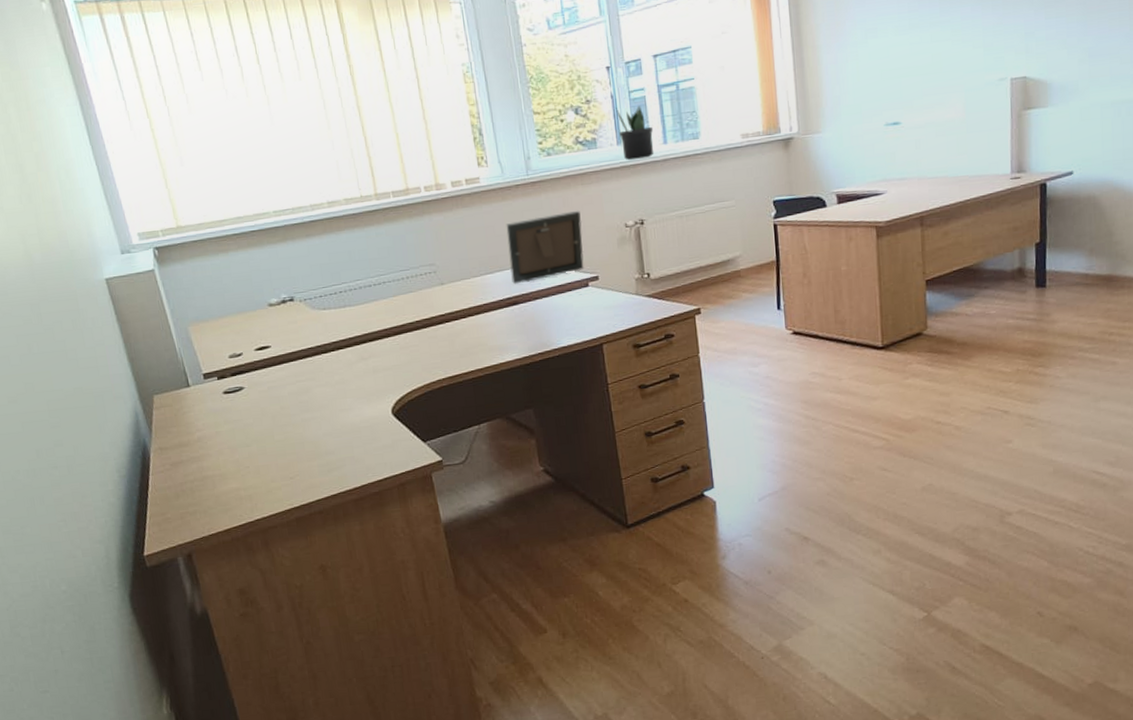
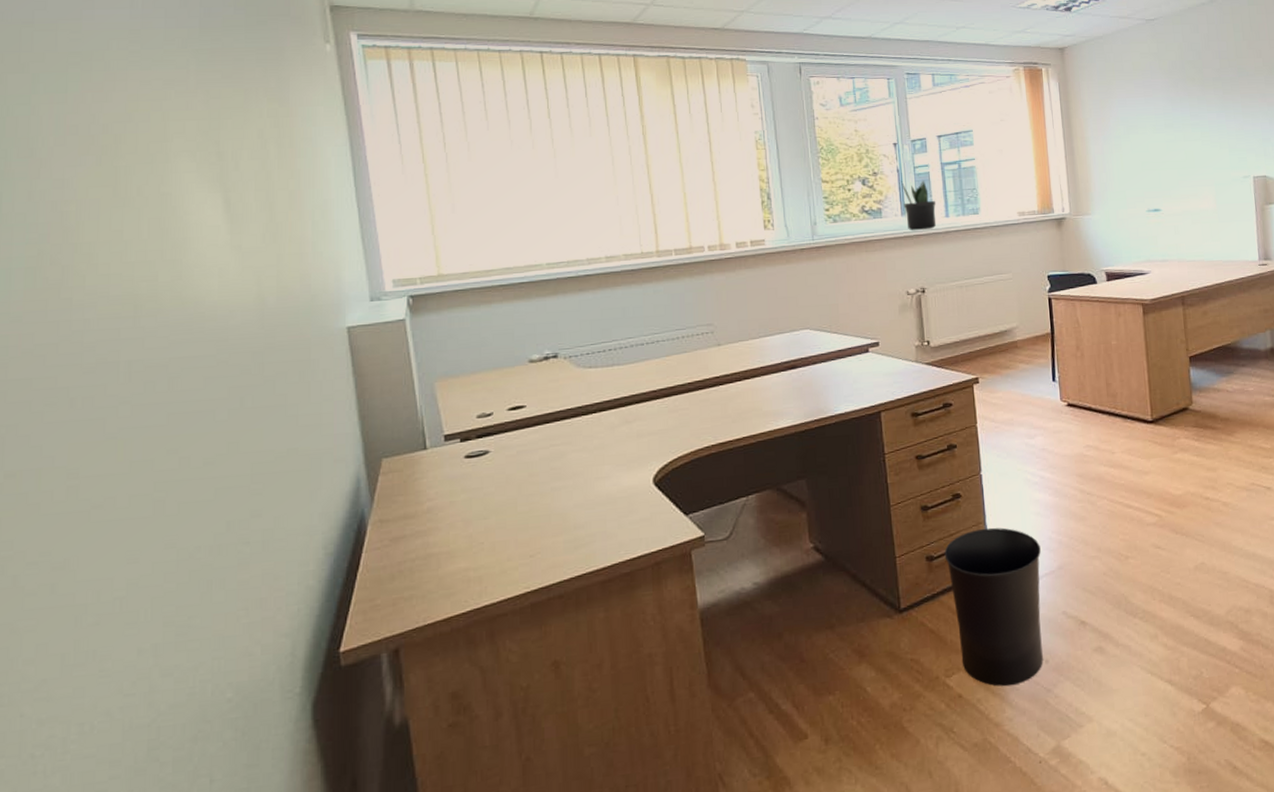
picture frame: present [506,210,584,285] -> none [788,276,865,348]
waste bin: none [668,451,766,593] -> present [944,527,1043,686]

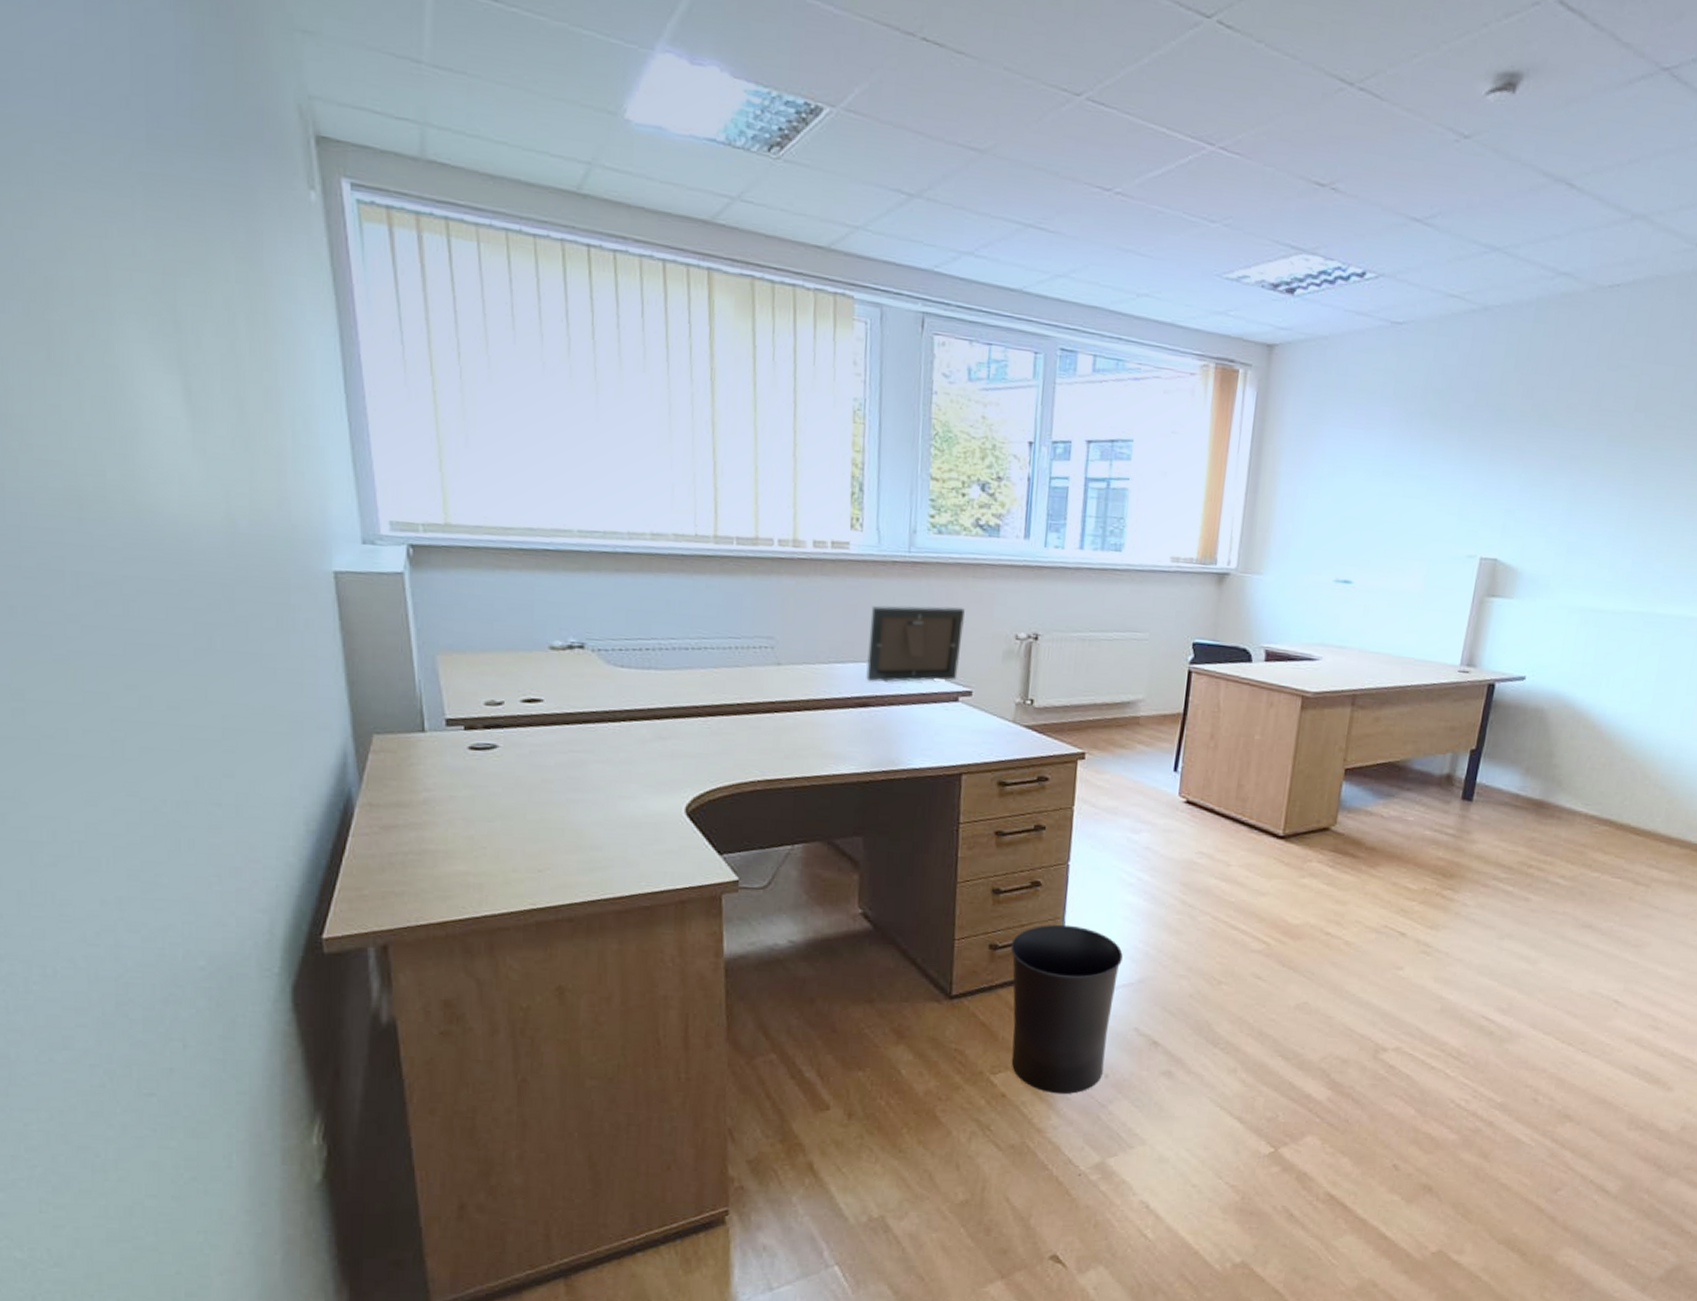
picture frame: none [788,276,865,348] -> present [866,605,965,682]
planter: present [901,180,937,231] -> none [1029,493,1070,562]

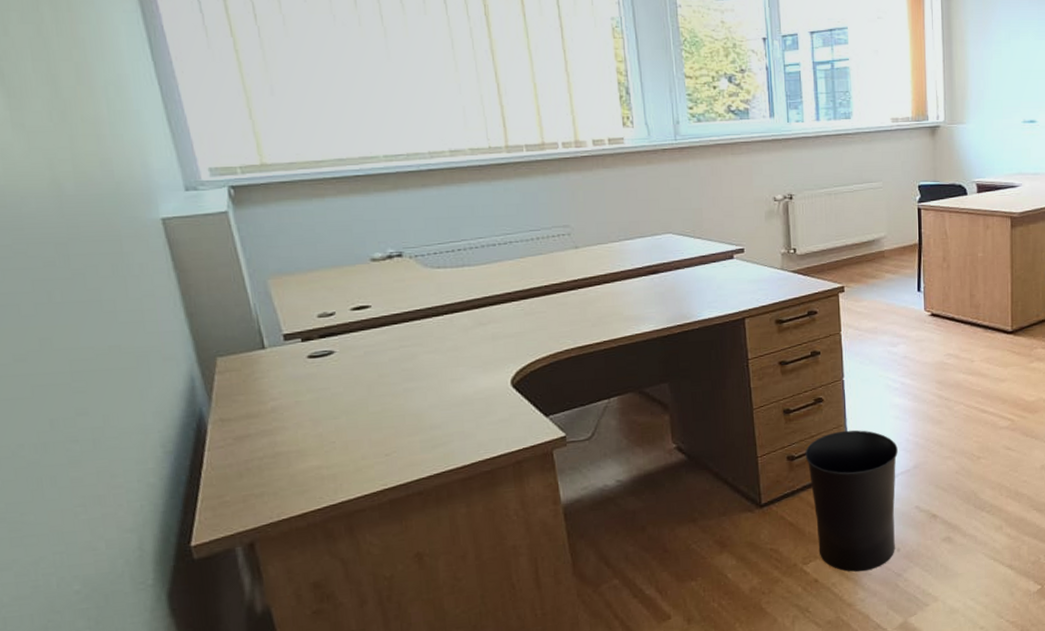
picture frame: present [866,605,965,682] -> none [649,180,730,252]

